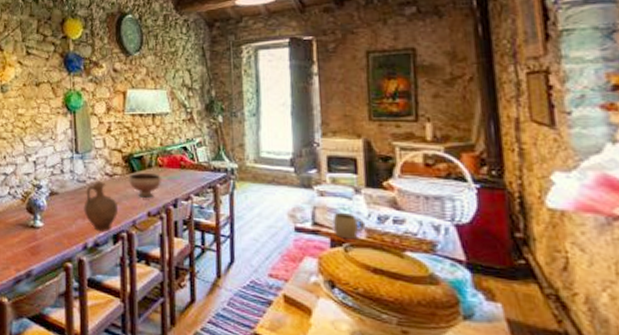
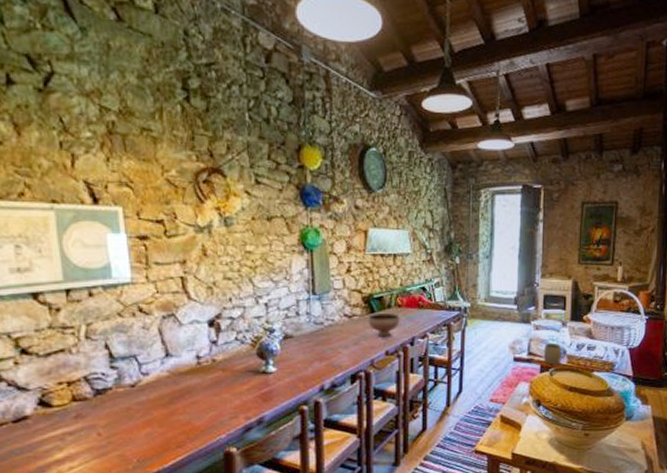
jug: present [83,182,119,233] -> none [321,323,357,373]

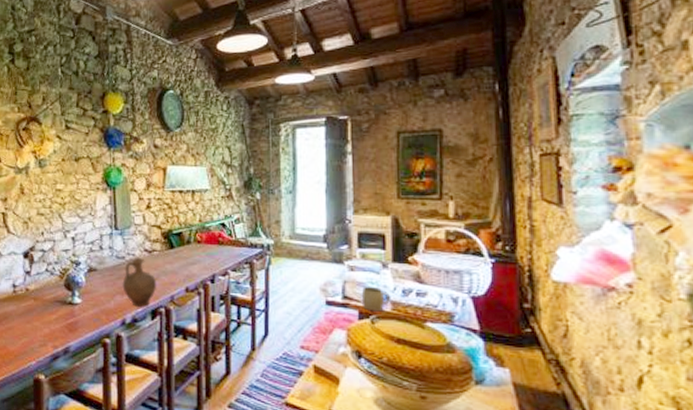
jug: none [321,323,357,373] -> present [122,258,157,308]
bowl: present [368,313,400,339] -> none [167,249,200,275]

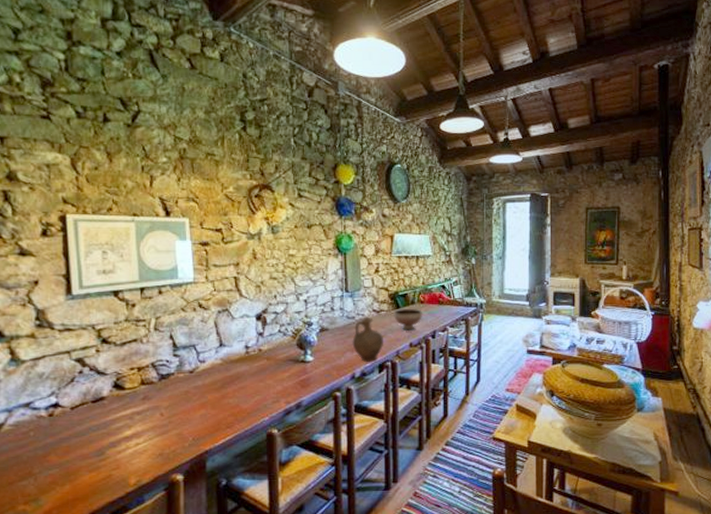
bowl: none [167,249,200,275] -> present [394,309,422,332]
mug: present [361,286,390,312] -> none [555,336,577,357]

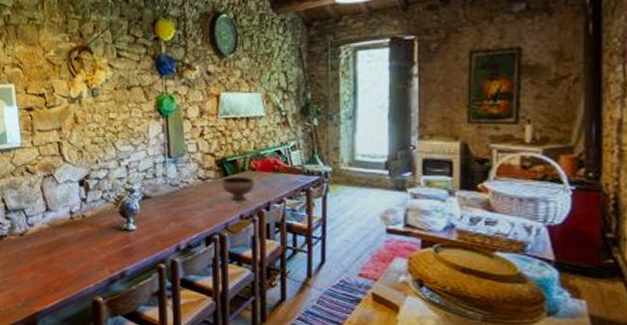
jug: present [352,318,384,363] -> none [176,186,211,235]

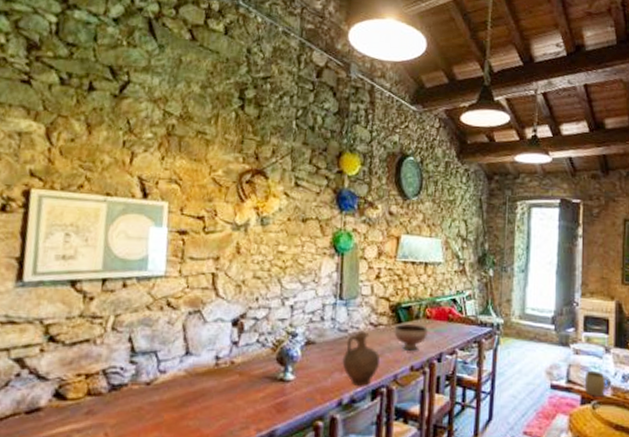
jug: none [176,186,211,235] -> present [342,332,381,388]
mug: none [424,214,456,240] -> present [584,370,611,397]

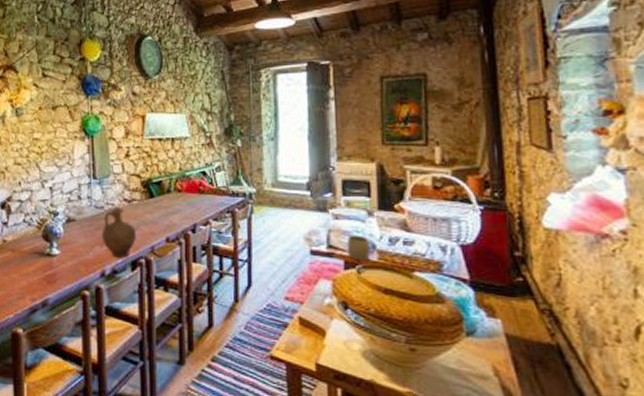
bowl: present [394,324,428,352] -> none [147,199,180,225]

